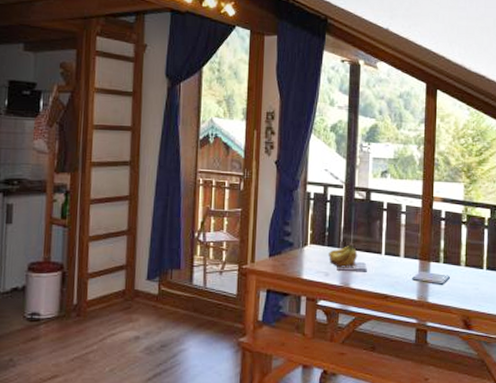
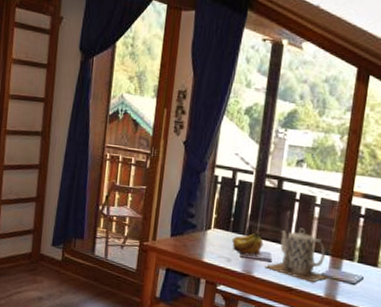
teapot: none [361,235,419,287] -> present [265,228,329,282]

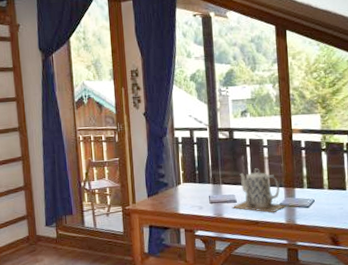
fruit: present [232,230,264,256] -> none [200,177,227,201]

